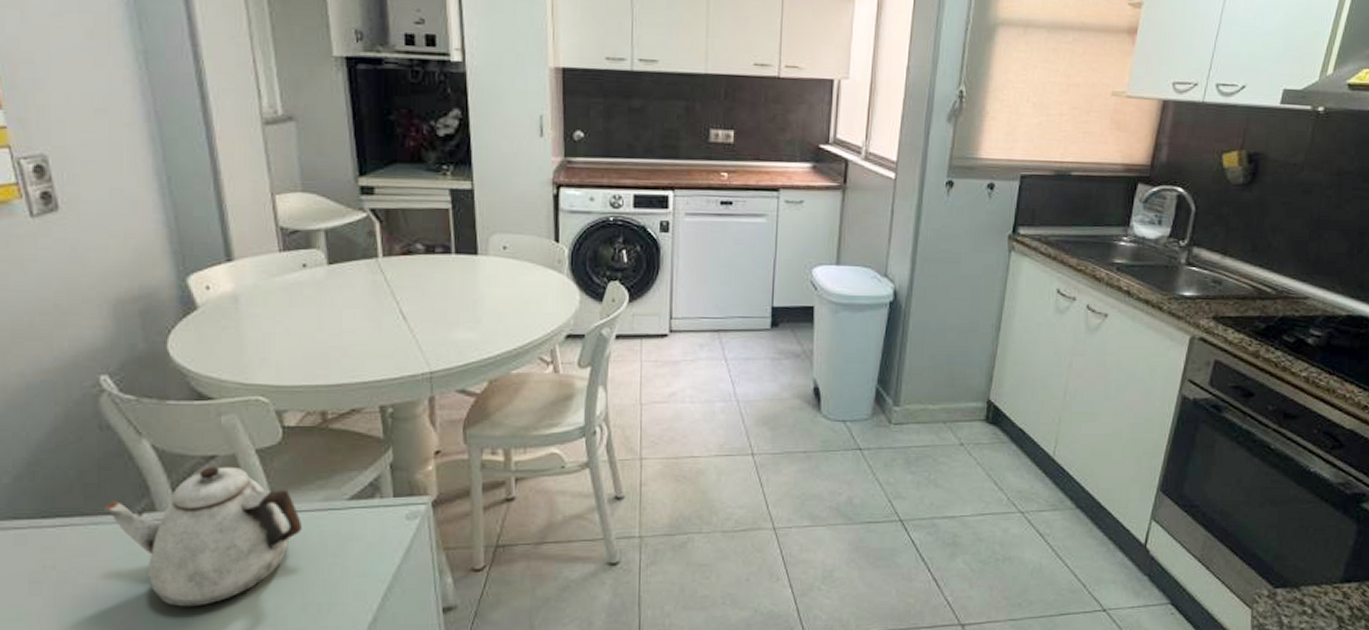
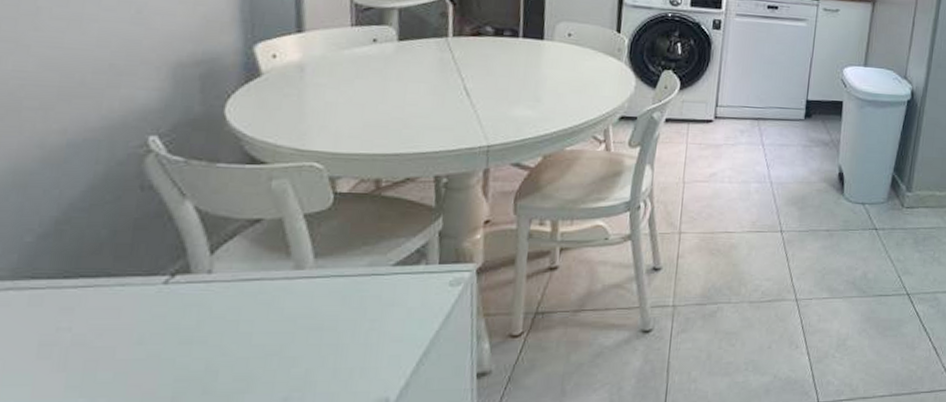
teapot: present [105,466,302,607] -> none [135,230,343,372]

